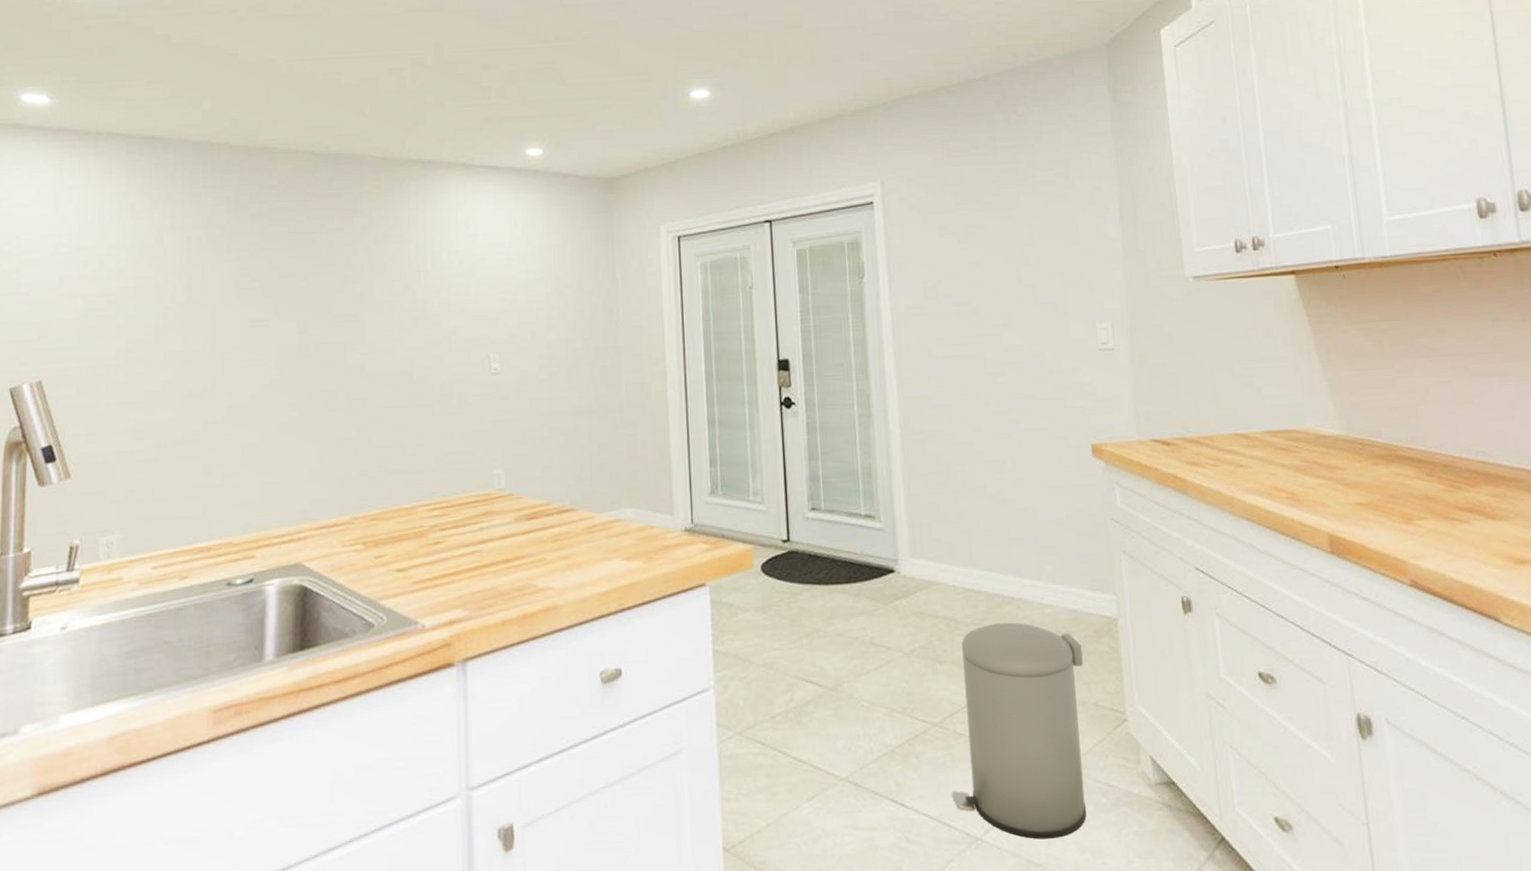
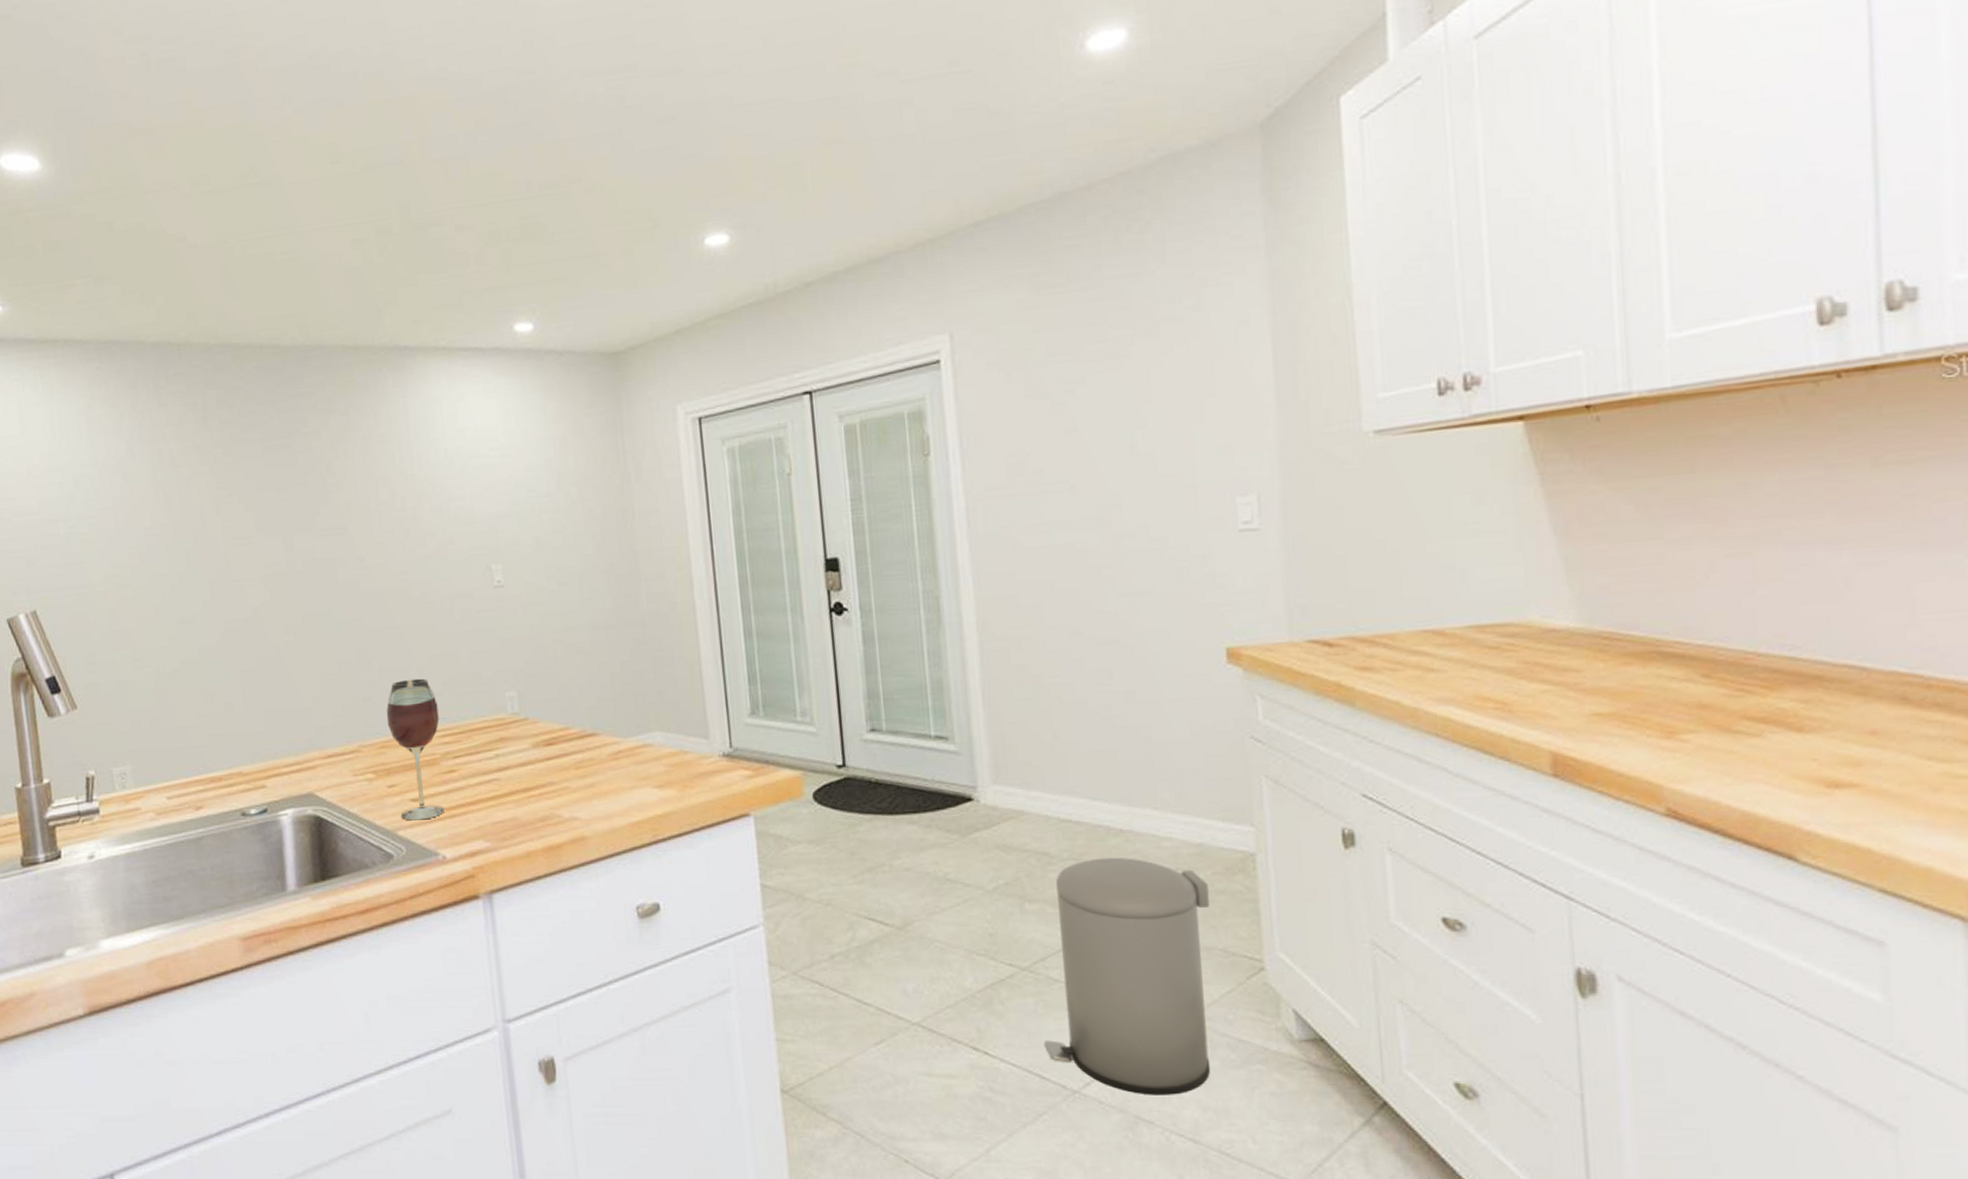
wineglass: none [380,455,430,591] -> present [386,678,444,821]

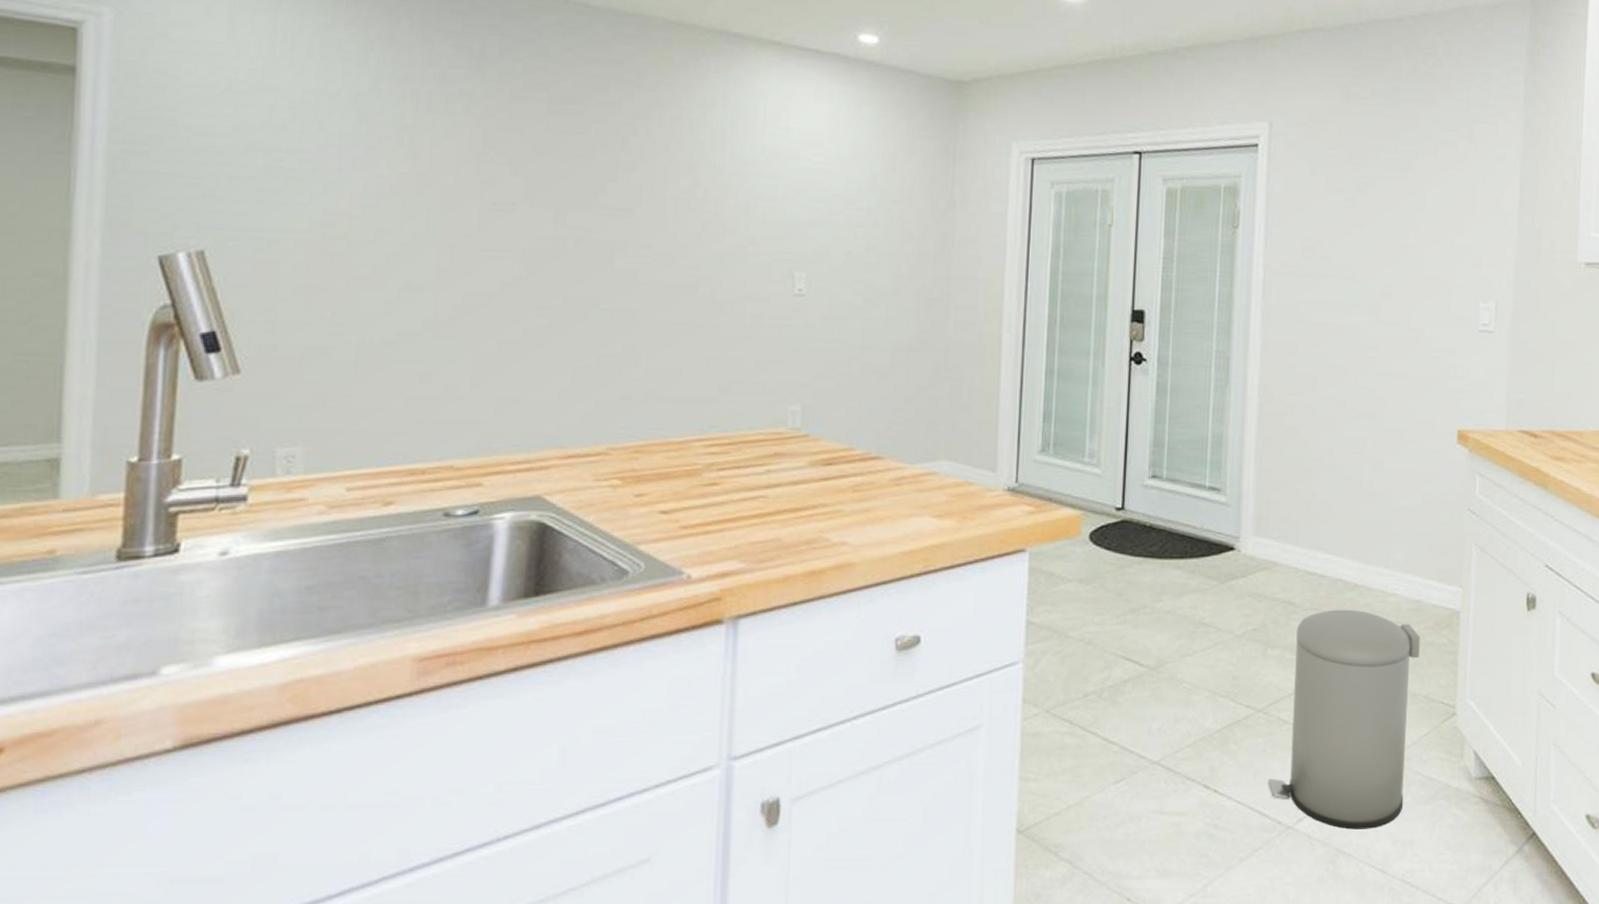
wineglass: present [386,678,444,821] -> none [644,381,709,535]

